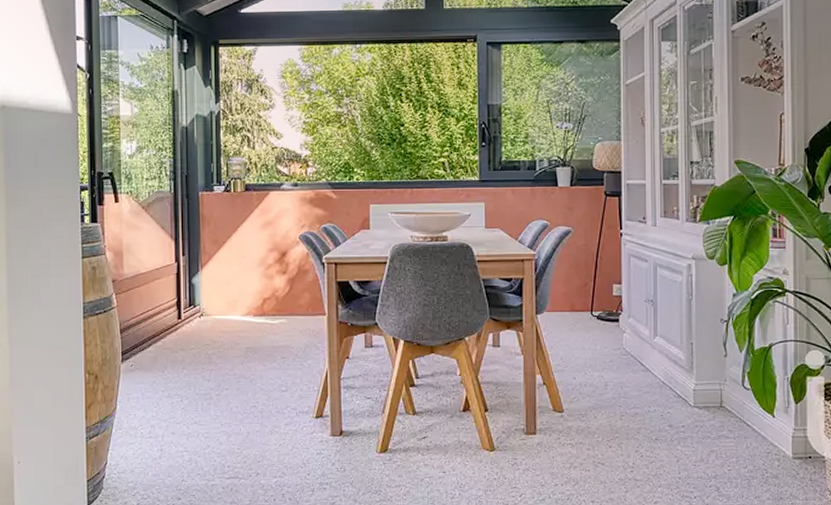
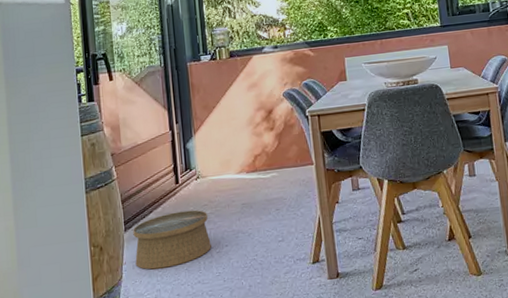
woven basket: none [130,348,211,404] -> present [133,210,211,270]

